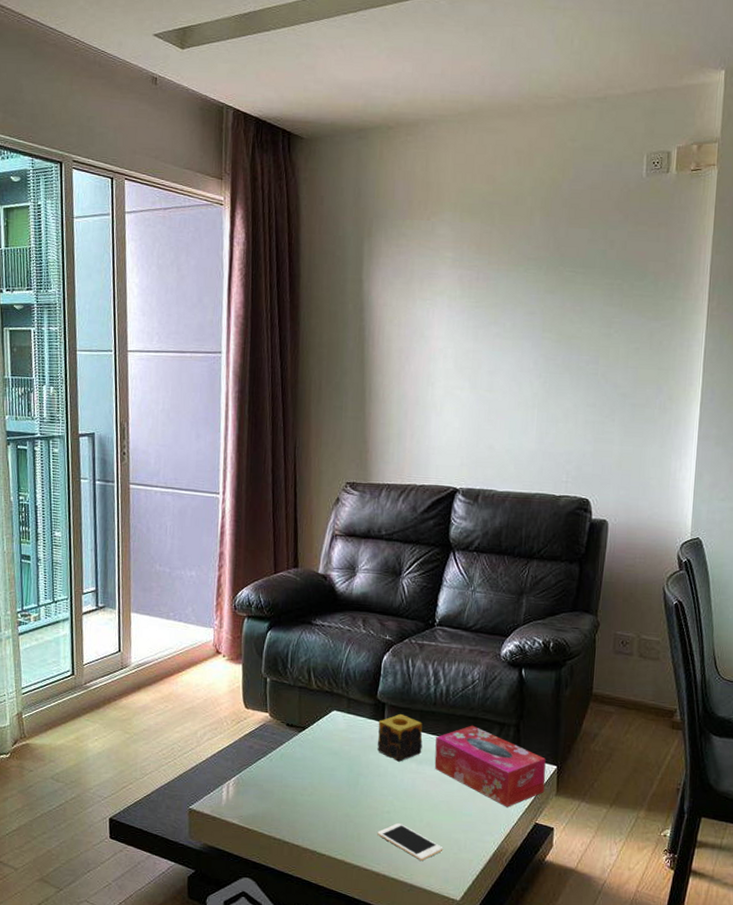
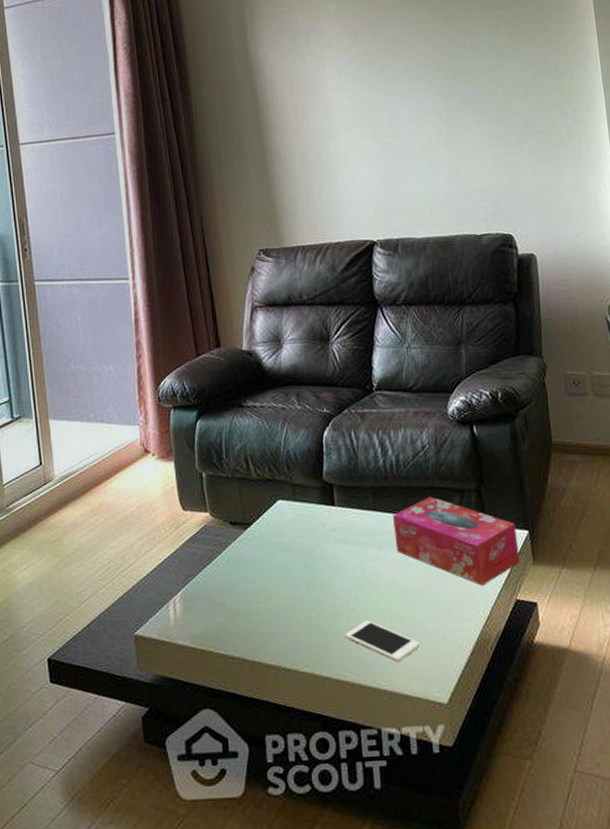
candle: present [378,713,423,762] -> none [328,493,380,549]

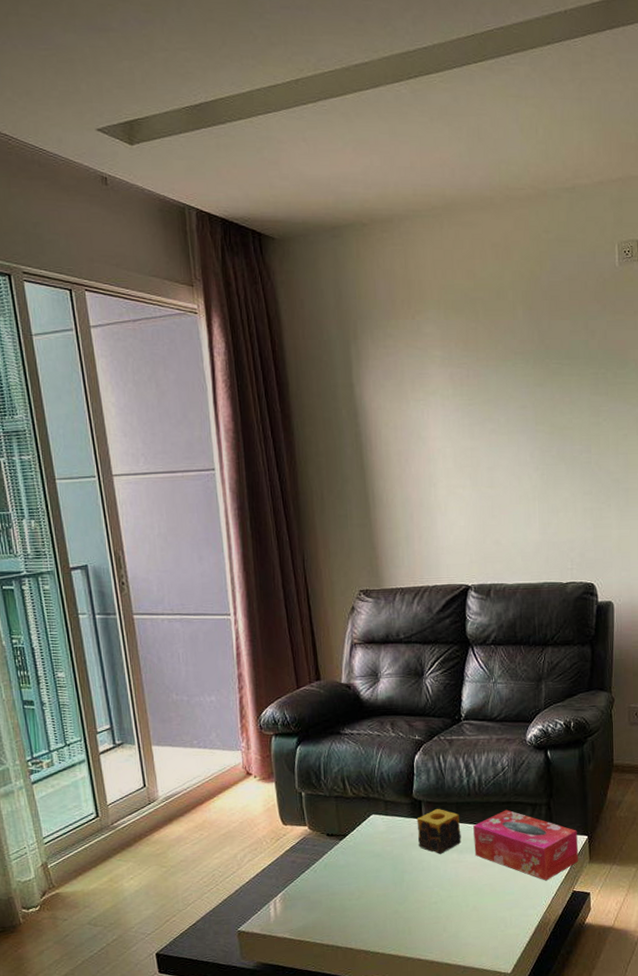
candle: none [328,493,380,549] -> present [416,808,461,854]
cell phone: present [345,619,421,662] -> none [427,911,491,943]

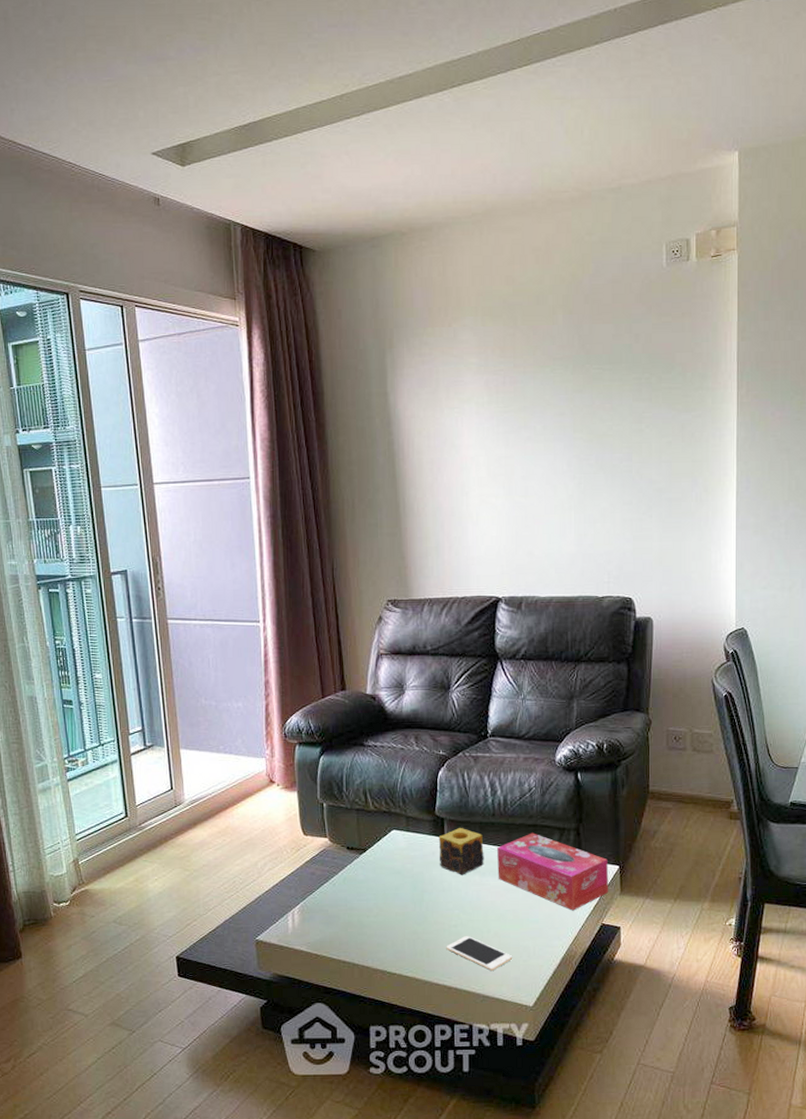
cell phone: none [427,911,491,943] -> present [446,935,513,971]

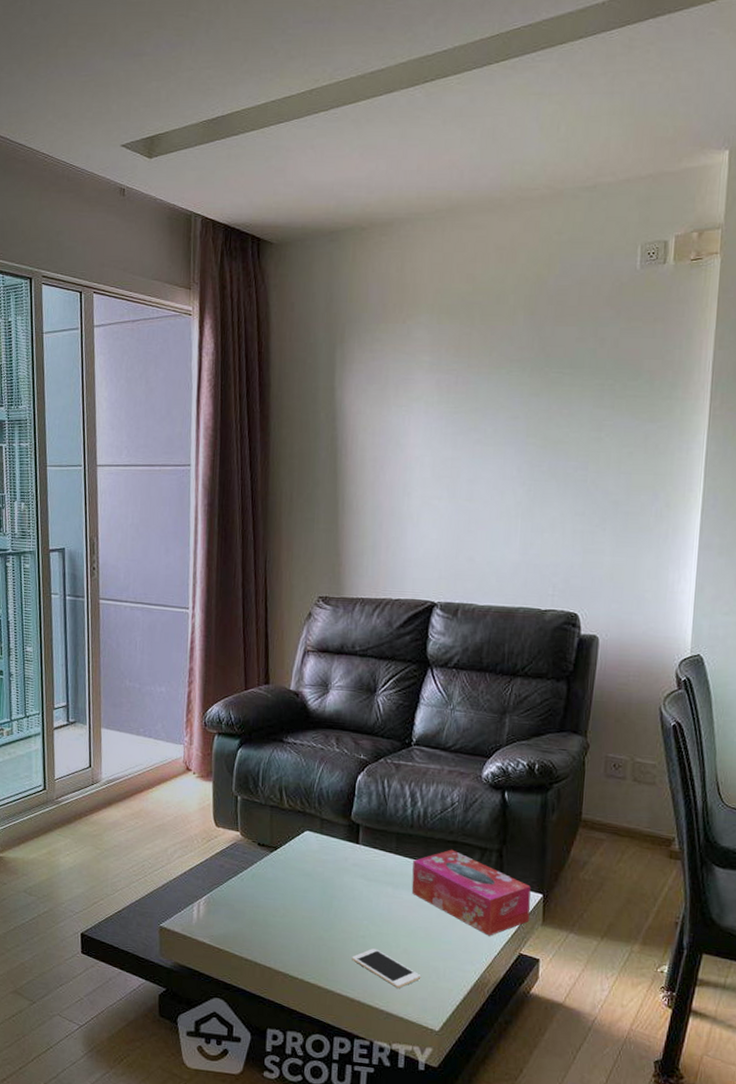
candle: present [438,827,484,875] -> none [352,835,399,885]

